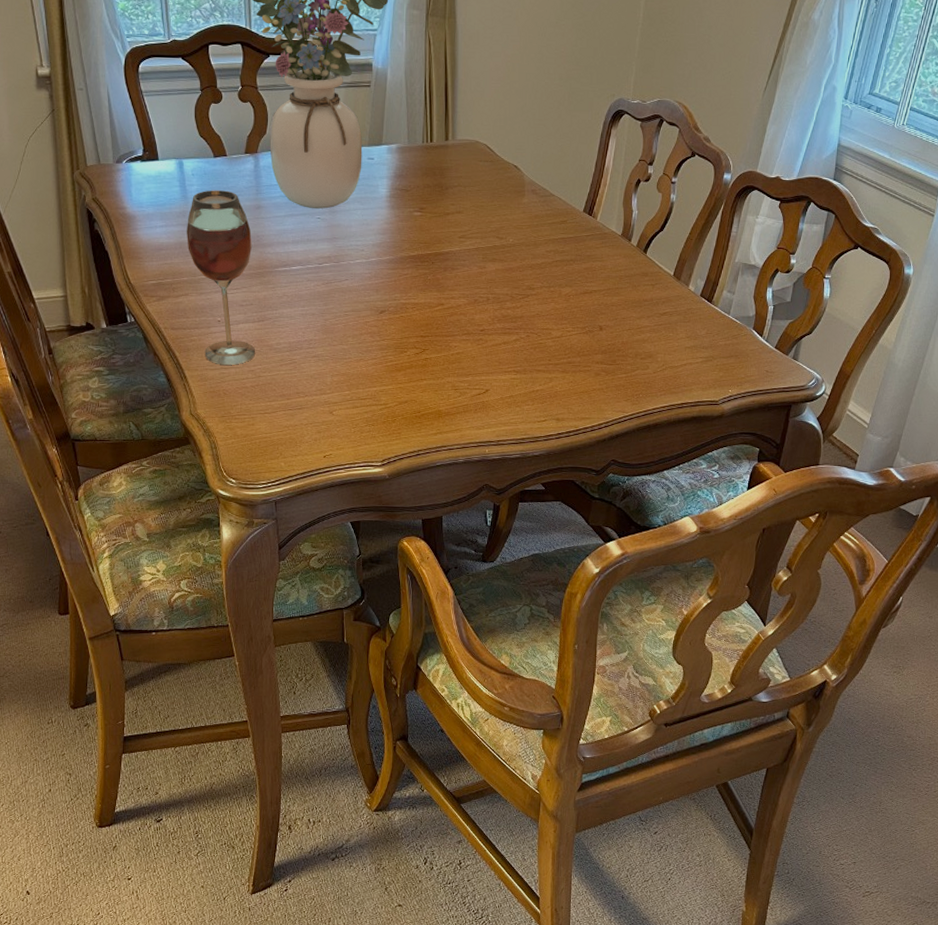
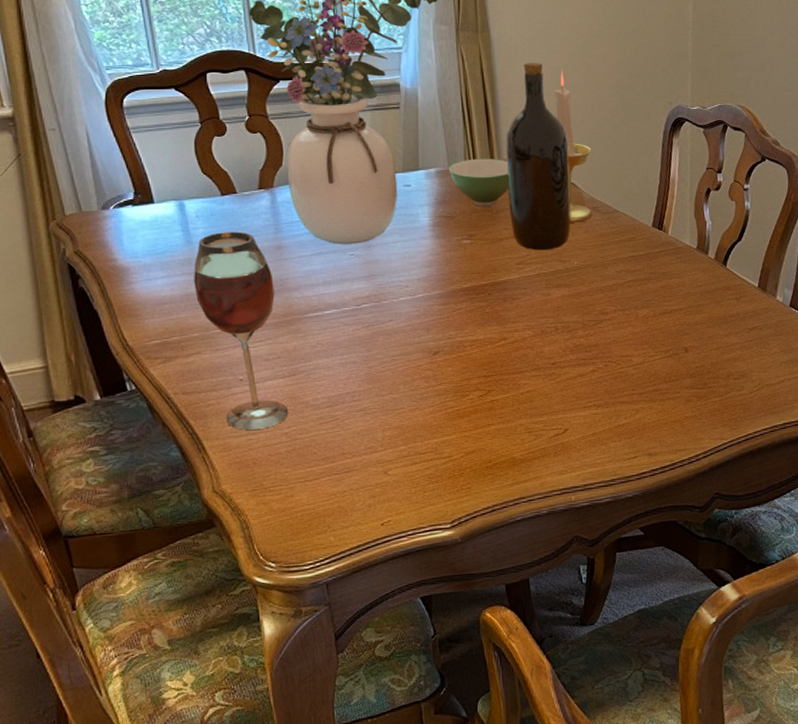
bowl: none [407,137,460,183] -> present [448,158,509,207]
wine bottle: none [457,49,516,227] -> present [505,62,571,251]
candlestick: none [508,57,537,203] -> present [554,69,592,223]

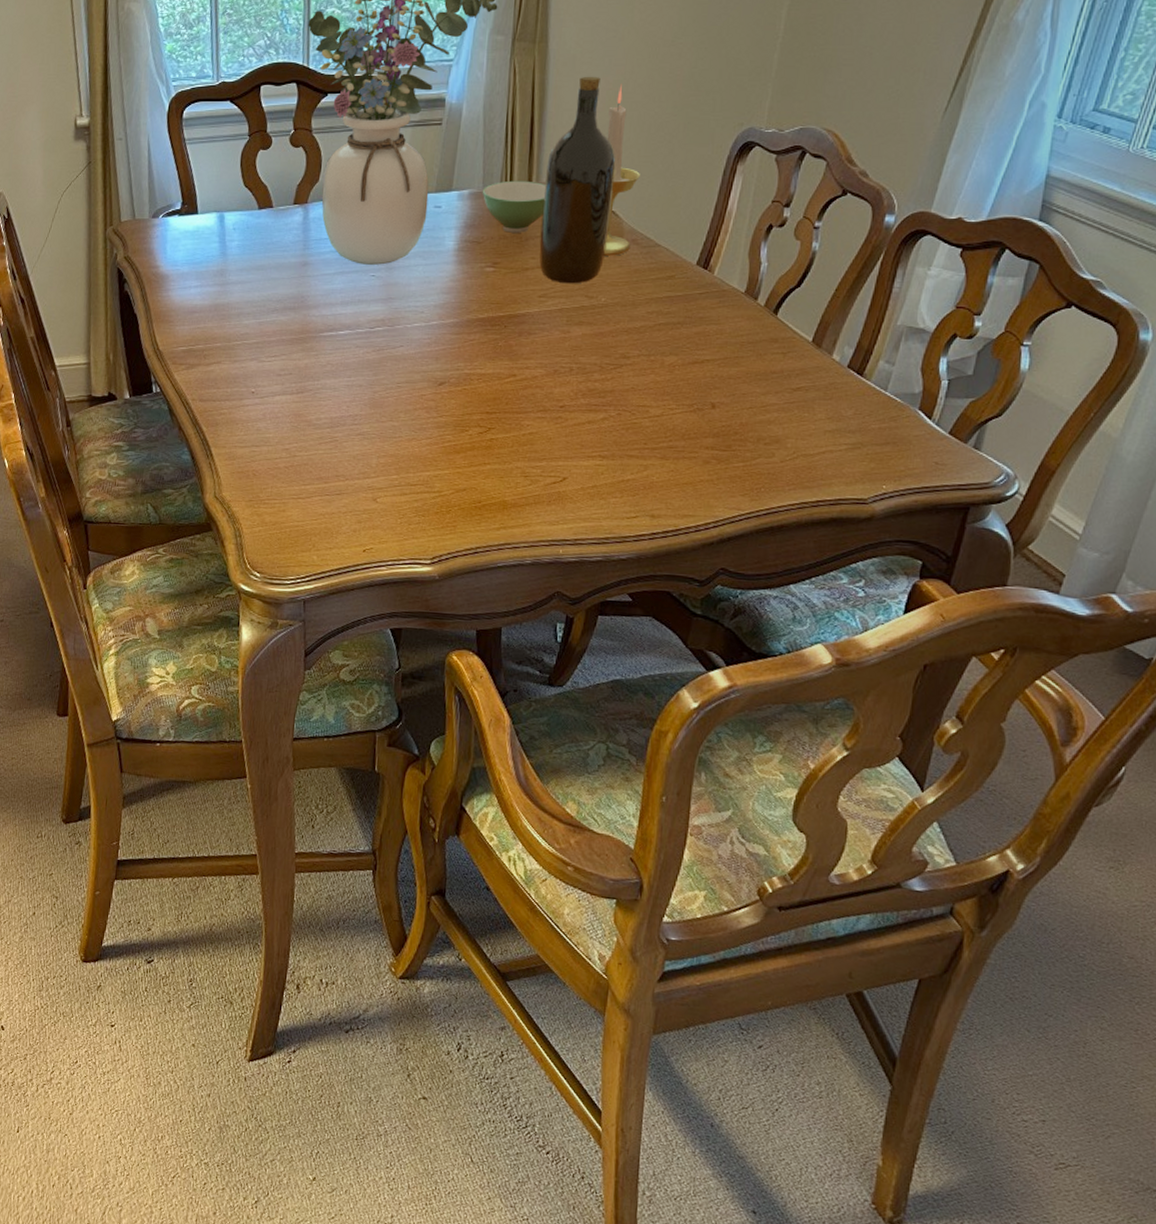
wineglass: present [193,231,289,430] -> none [222,245,296,442]

